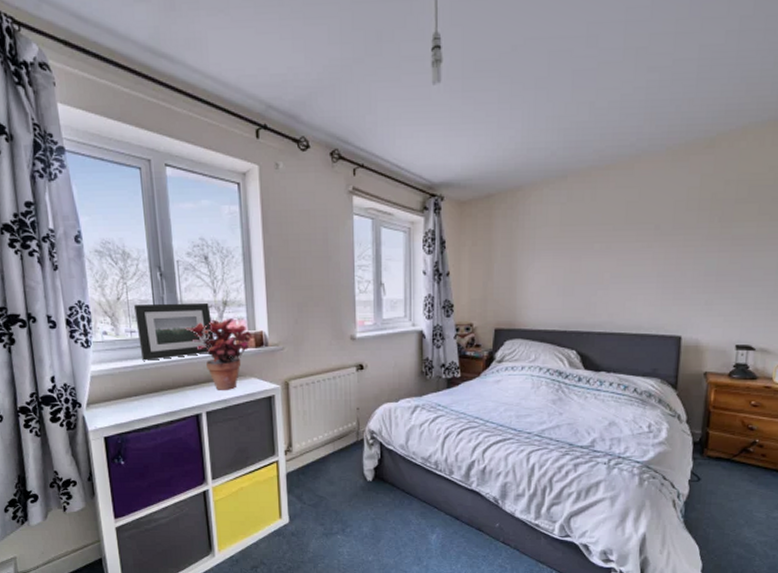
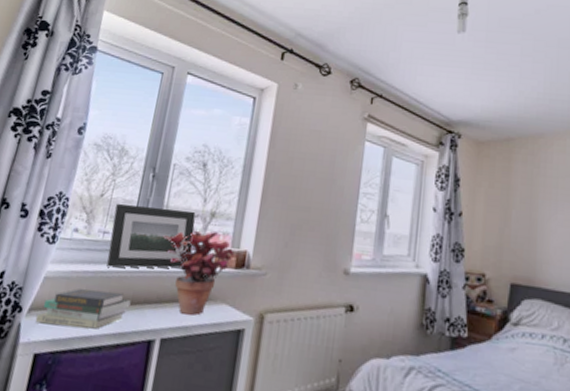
books: none [95,380,173,414] -> present [35,289,131,329]

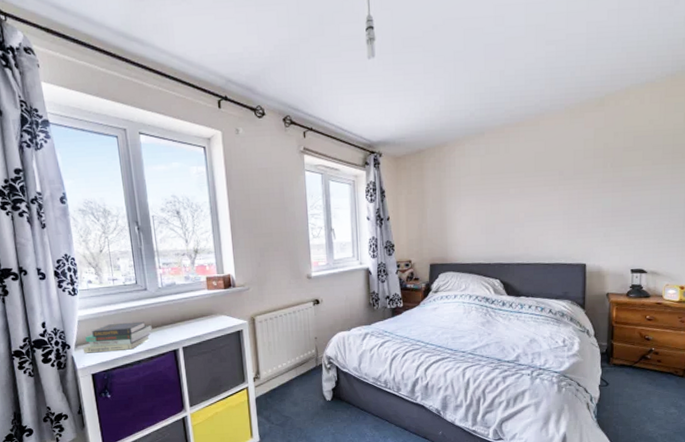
picture frame: present [106,203,196,269] -> none [114,251,188,305]
potted plant: present [163,231,239,316] -> none [161,264,225,328]

